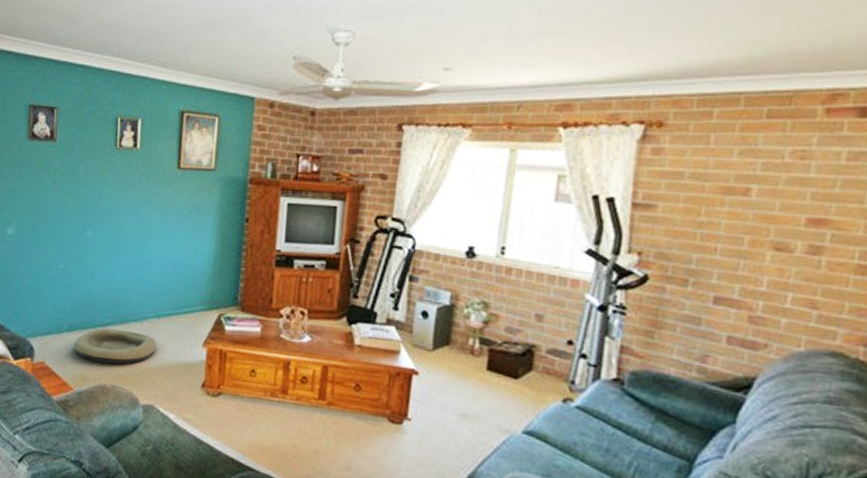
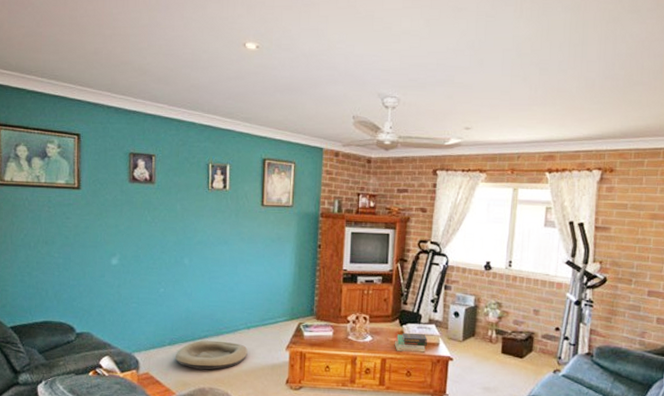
books: none [339,335,384,362] -> present [394,333,427,353]

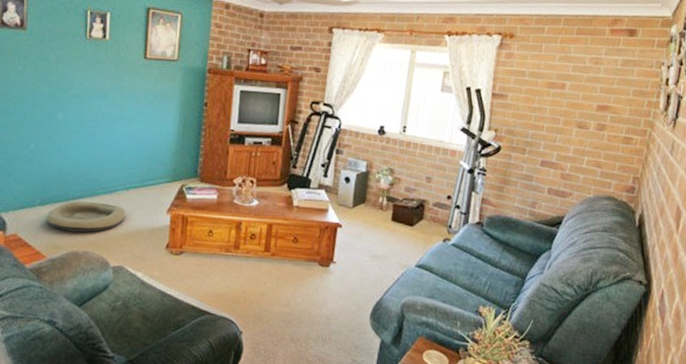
books: present [394,333,427,353] -> none [281,198,316,219]

